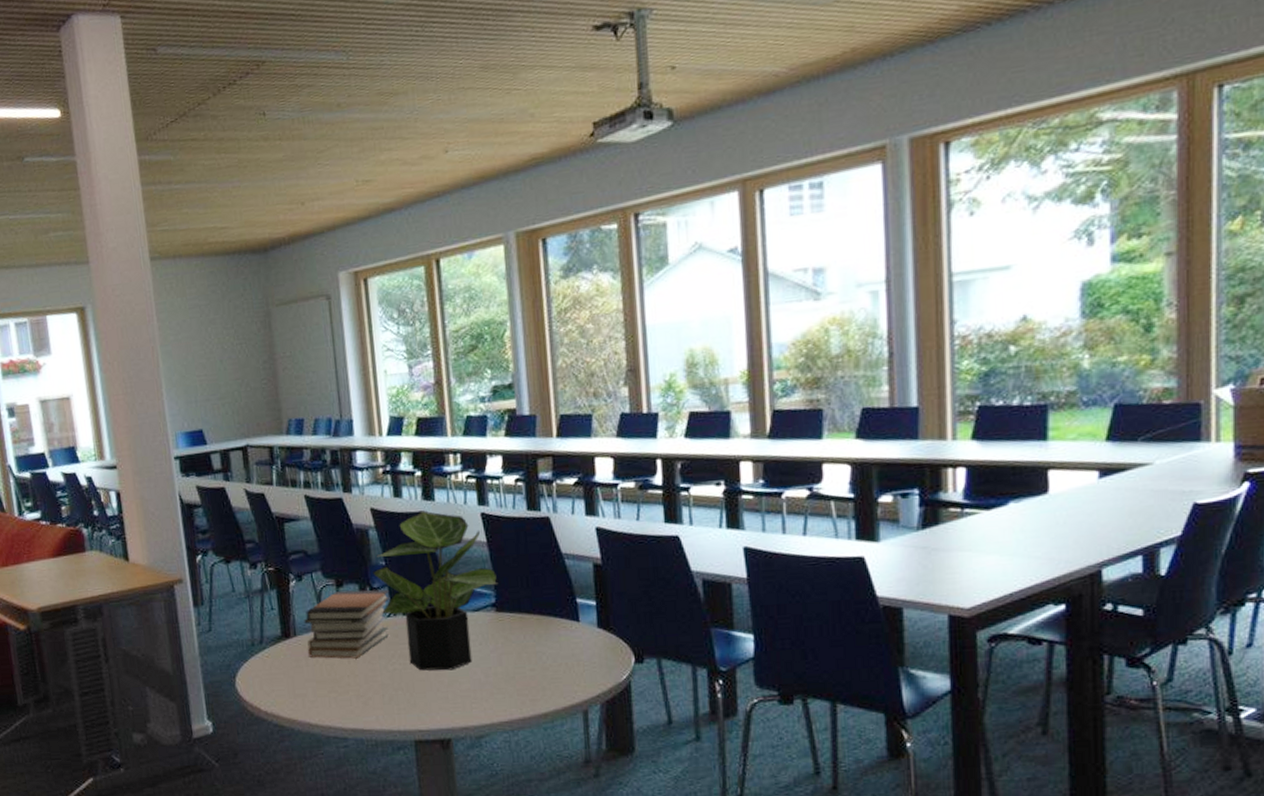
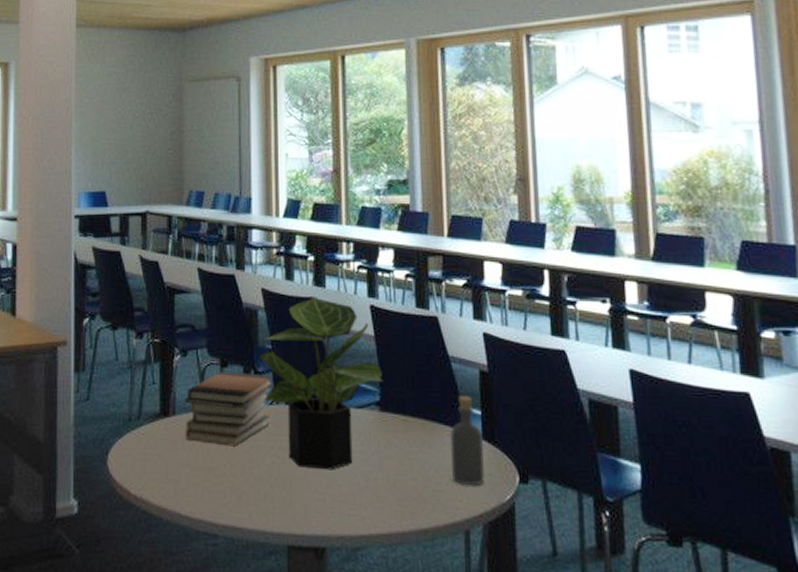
bottle: none [566,589,602,671] -> present [449,396,486,486]

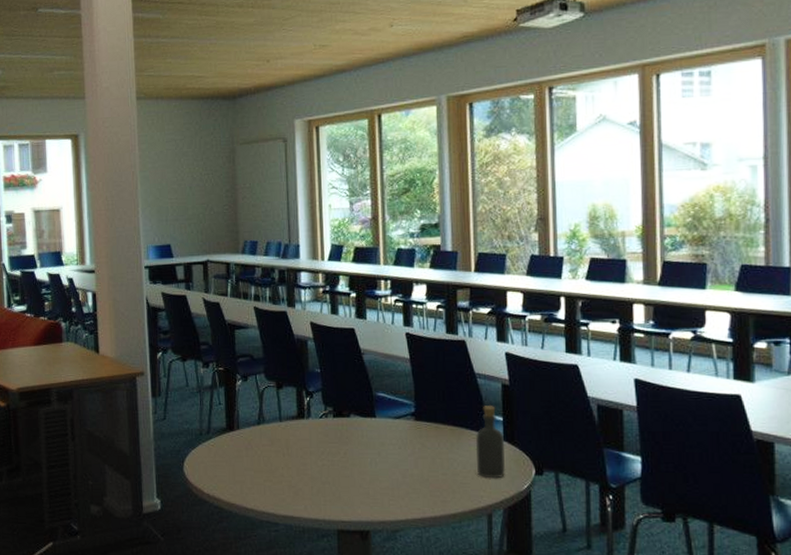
book stack: present [184,372,274,447] -> none [247,393,323,453]
potted plant: present [258,296,384,470] -> none [309,327,418,470]

